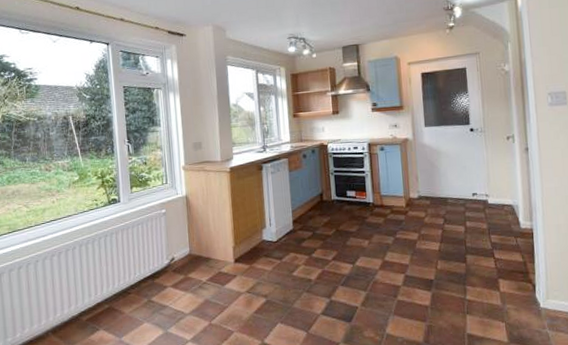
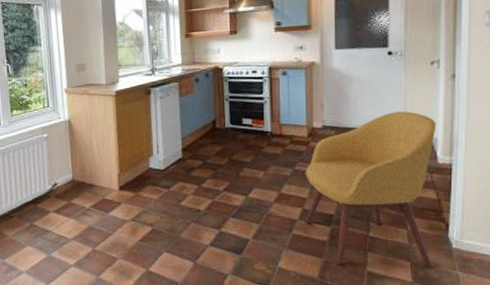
chair: none [405,181,524,329] -> present [305,111,436,267]

